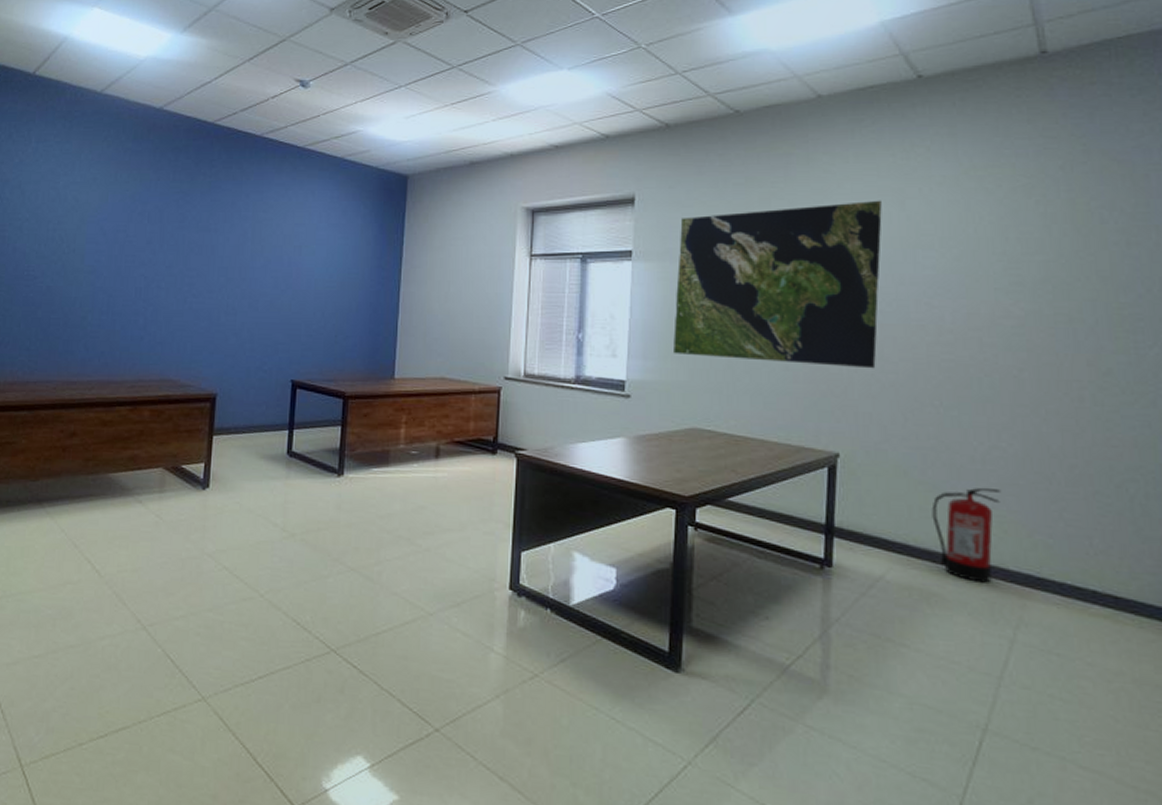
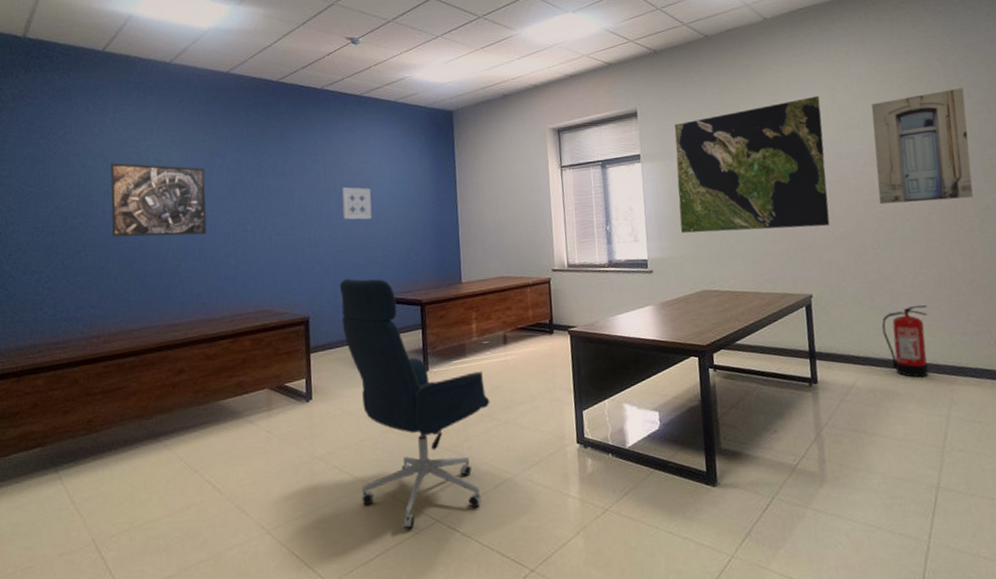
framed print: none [20,197,124,287] -> present [110,162,207,238]
office chair: none [250,356,411,654] -> present [339,278,490,529]
wall art: none [268,251,303,291] -> present [341,187,372,220]
wall art: none [949,209,1094,357] -> present [871,88,974,205]

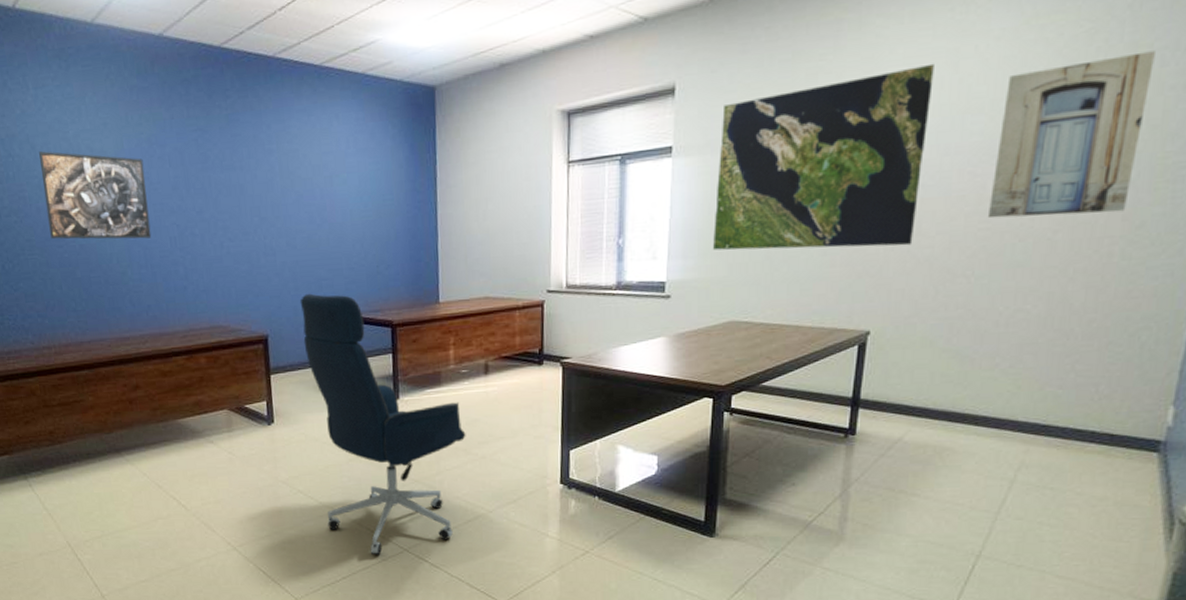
wall art: present [341,187,372,220] -> none [300,184,336,225]
fire extinguisher: present [881,305,929,378] -> none [952,348,1021,435]

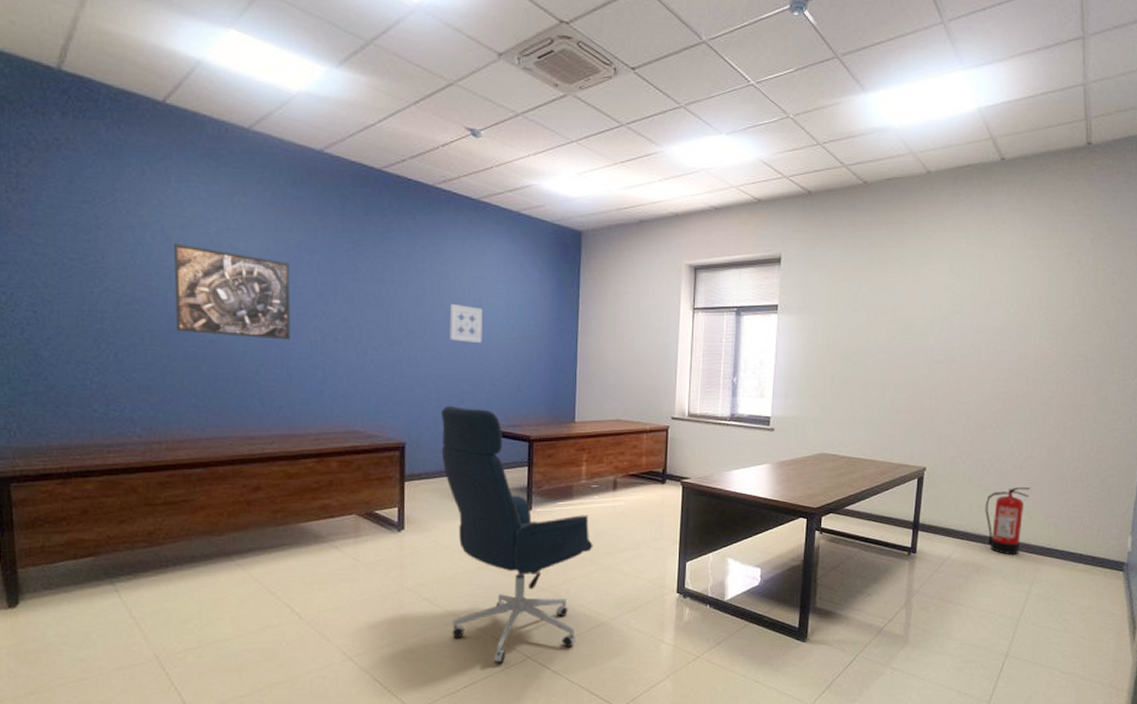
wall art: none [300,184,336,225] -> present [449,303,483,343]
world map: present [713,63,934,251] -> none [809,263,968,401]
fire extinguisher: none [952,348,1021,435] -> present [985,486,1031,555]
wall art: present [987,50,1155,219] -> none [1006,273,1108,387]

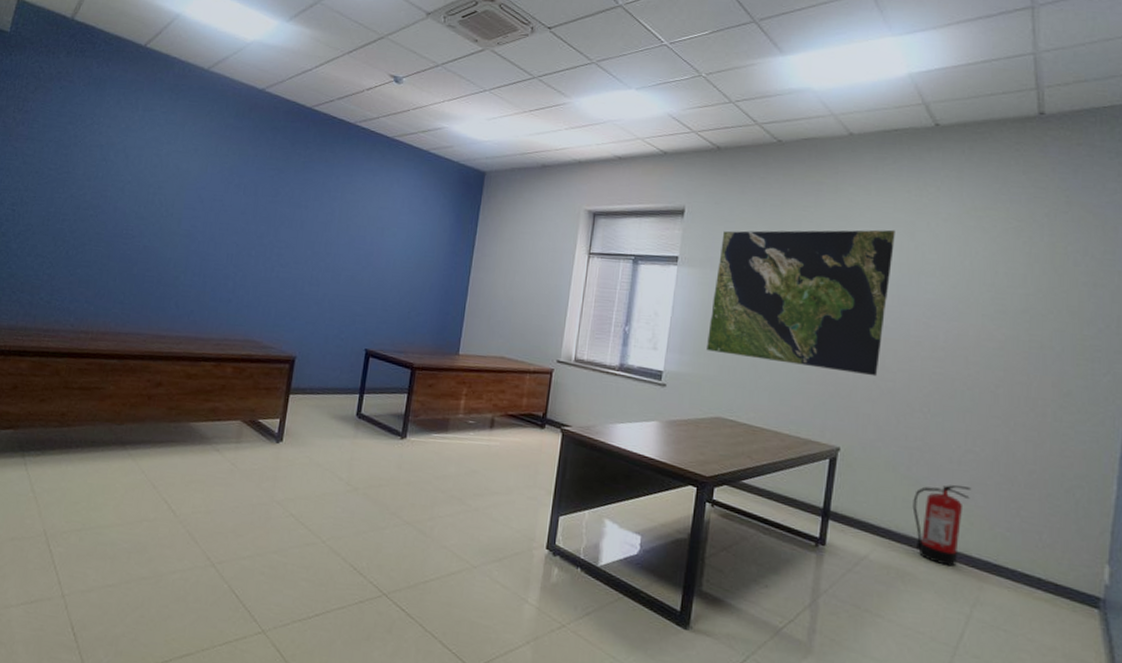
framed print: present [174,244,291,340] -> none [119,161,221,251]
office chair: present [440,405,593,664] -> none [312,325,464,596]
wall art: present [449,303,483,343] -> none [350,230,384,269]
world map: none [809,263,968,401] -> present [707,229,895,377]

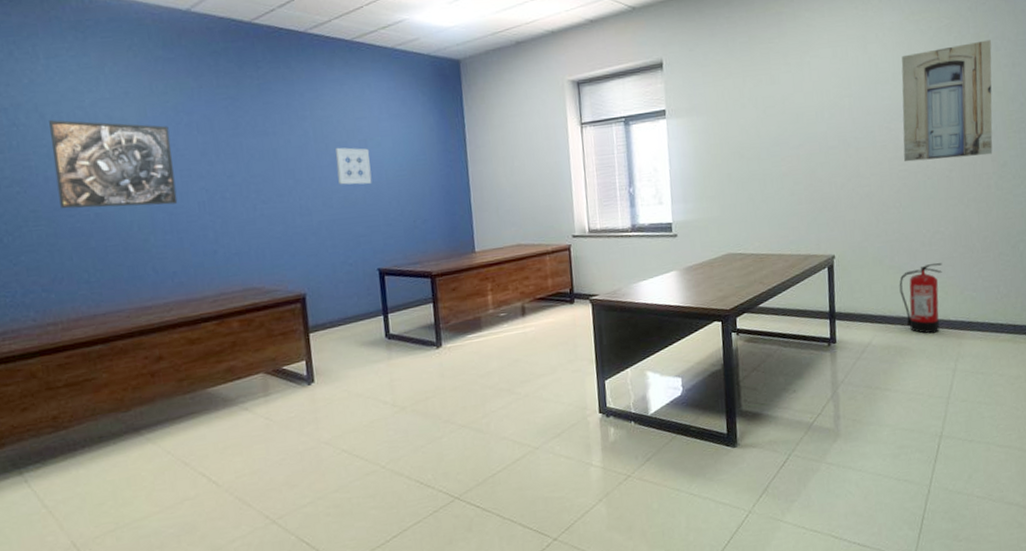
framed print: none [119,161,221,251] -> present [49,120,178,209]
wall art: none [350,230,384,269] -> present [335,147,372,185]
world map: present [707,229,895,377] -> none [702,46,855,195]
wall art: none [940,250,1069,379] -> present [901,40,993,162]

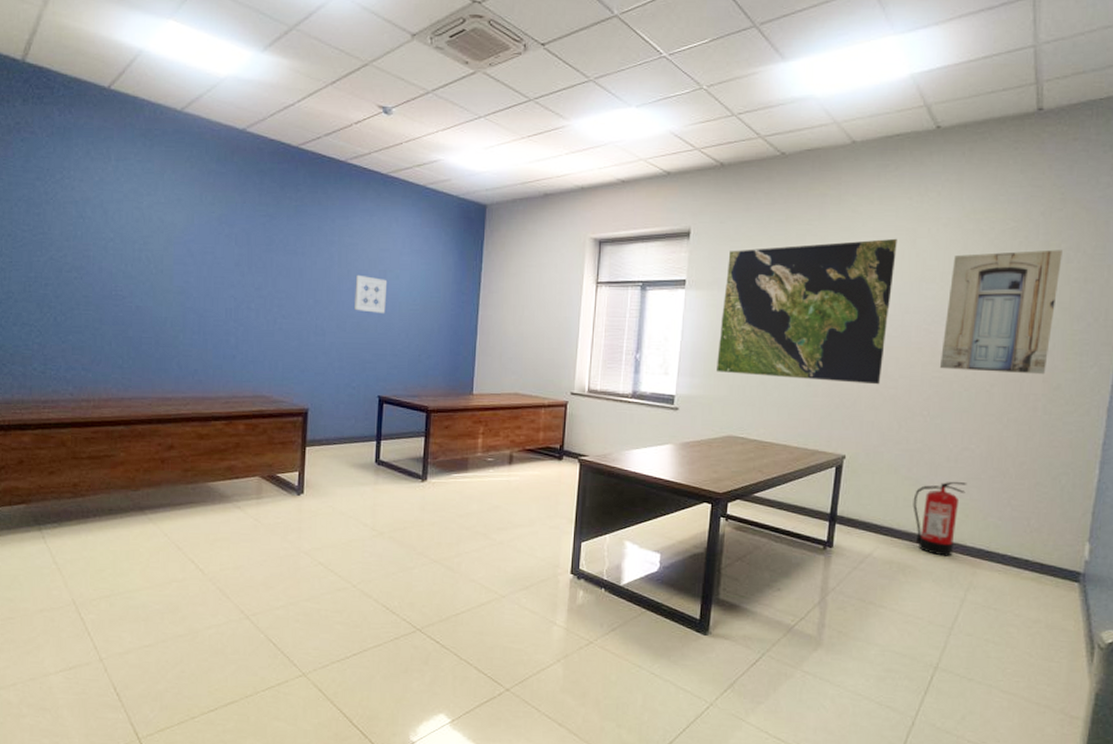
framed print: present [49,120,178,209] -> none [109,217,211,307]
world map: none [702,46,855,195] -> present [717,238,897,385]

